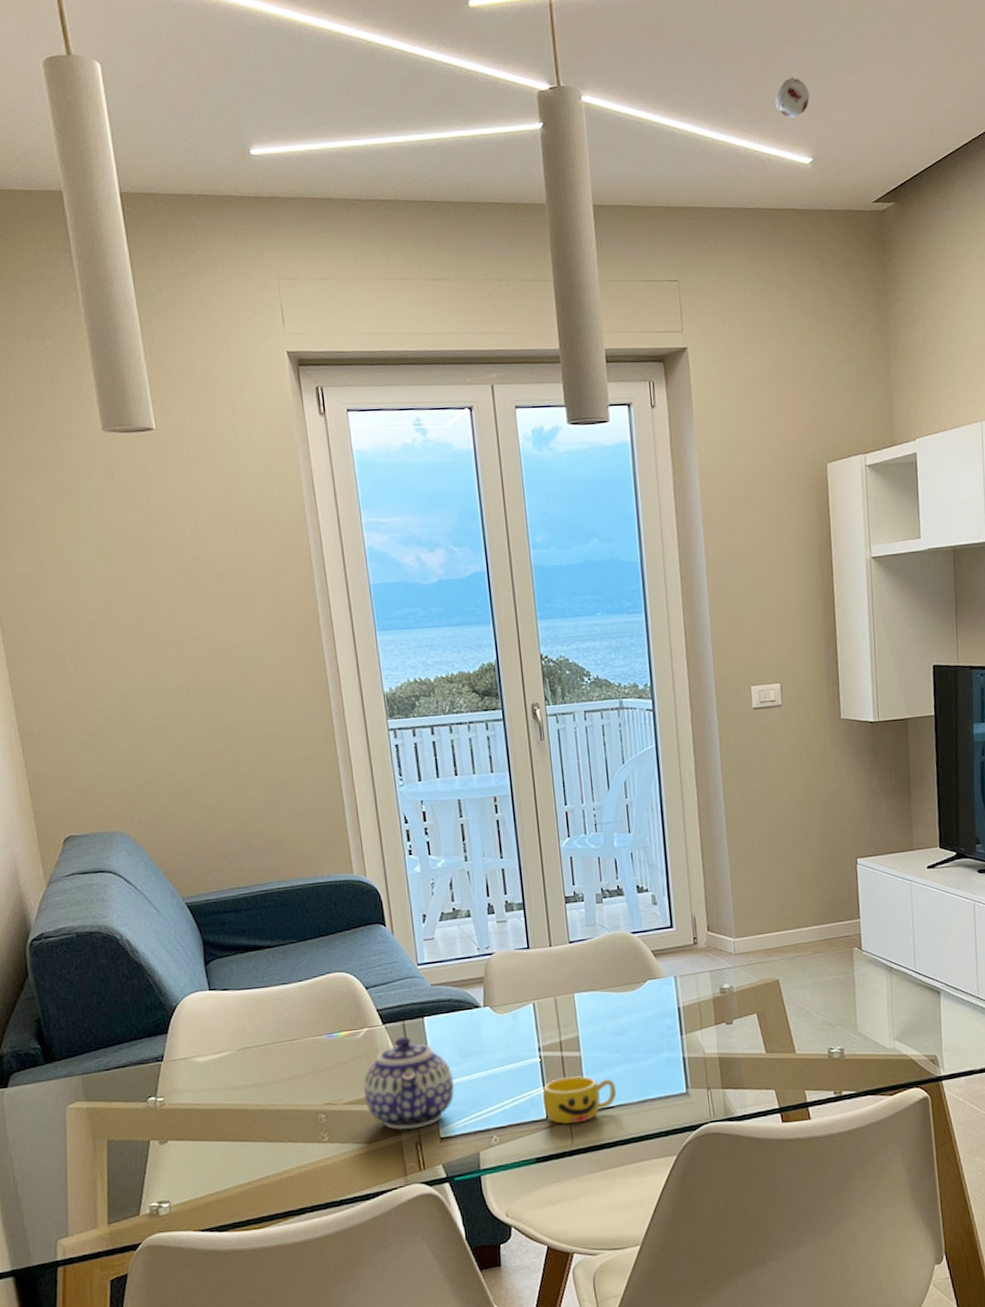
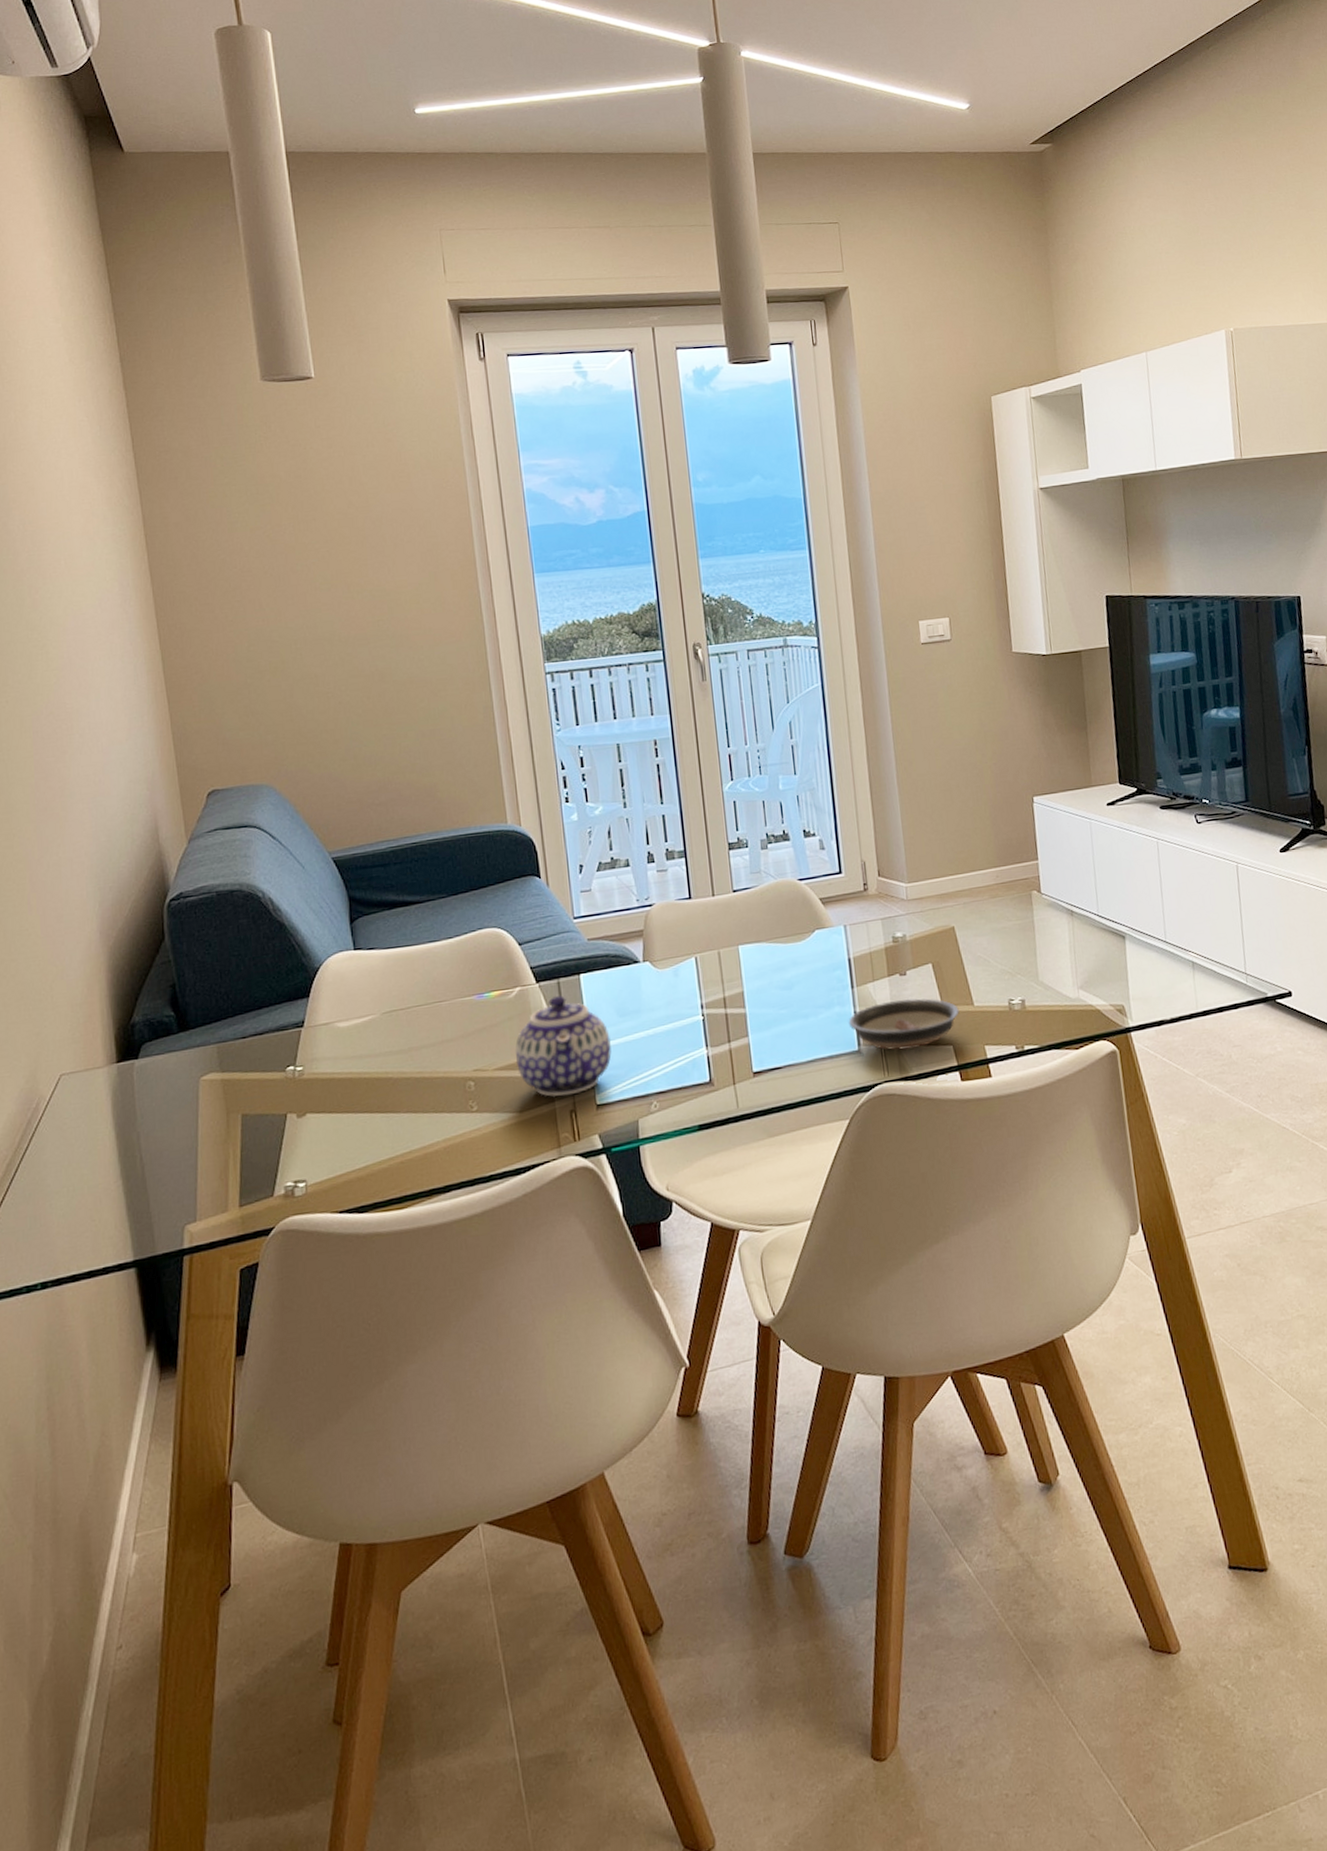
cup: present [543,1076,616,1124] -> none [706,1034,784,1088]
saucer: none [677,1045,782,1093] -> present [848,998,959,1051]
smoke detector: present [775,77,810,118] -> none [931,29,965,67]

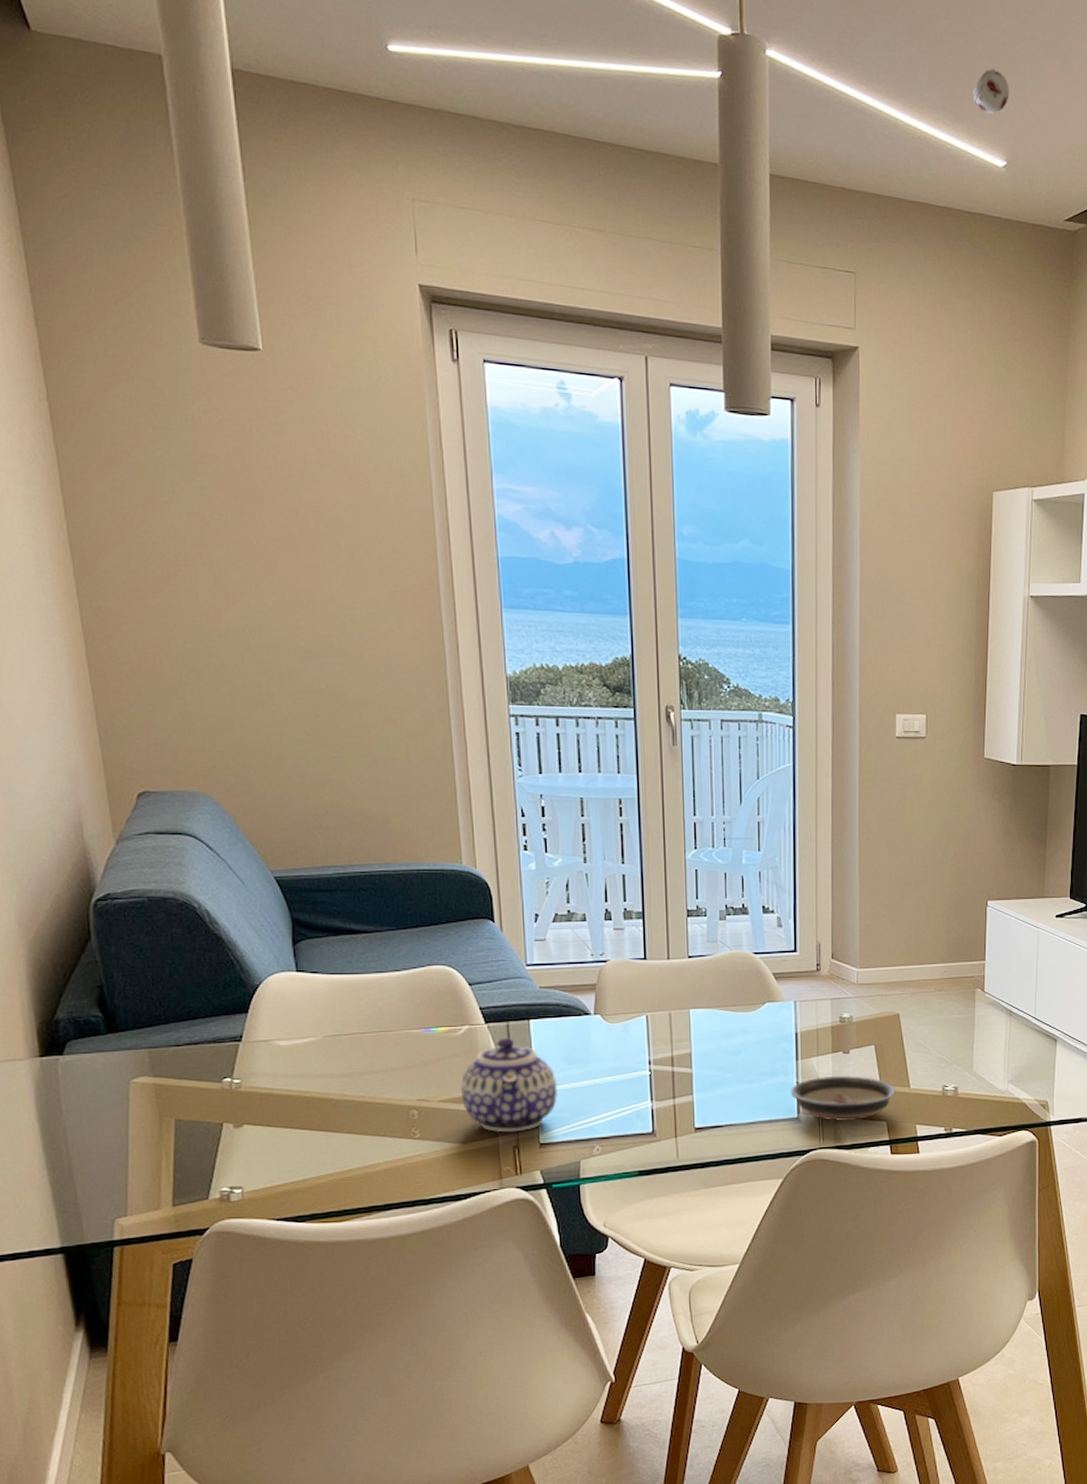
smoke detector: none [931,29,965,67] -> present [973,69,1009,114]

